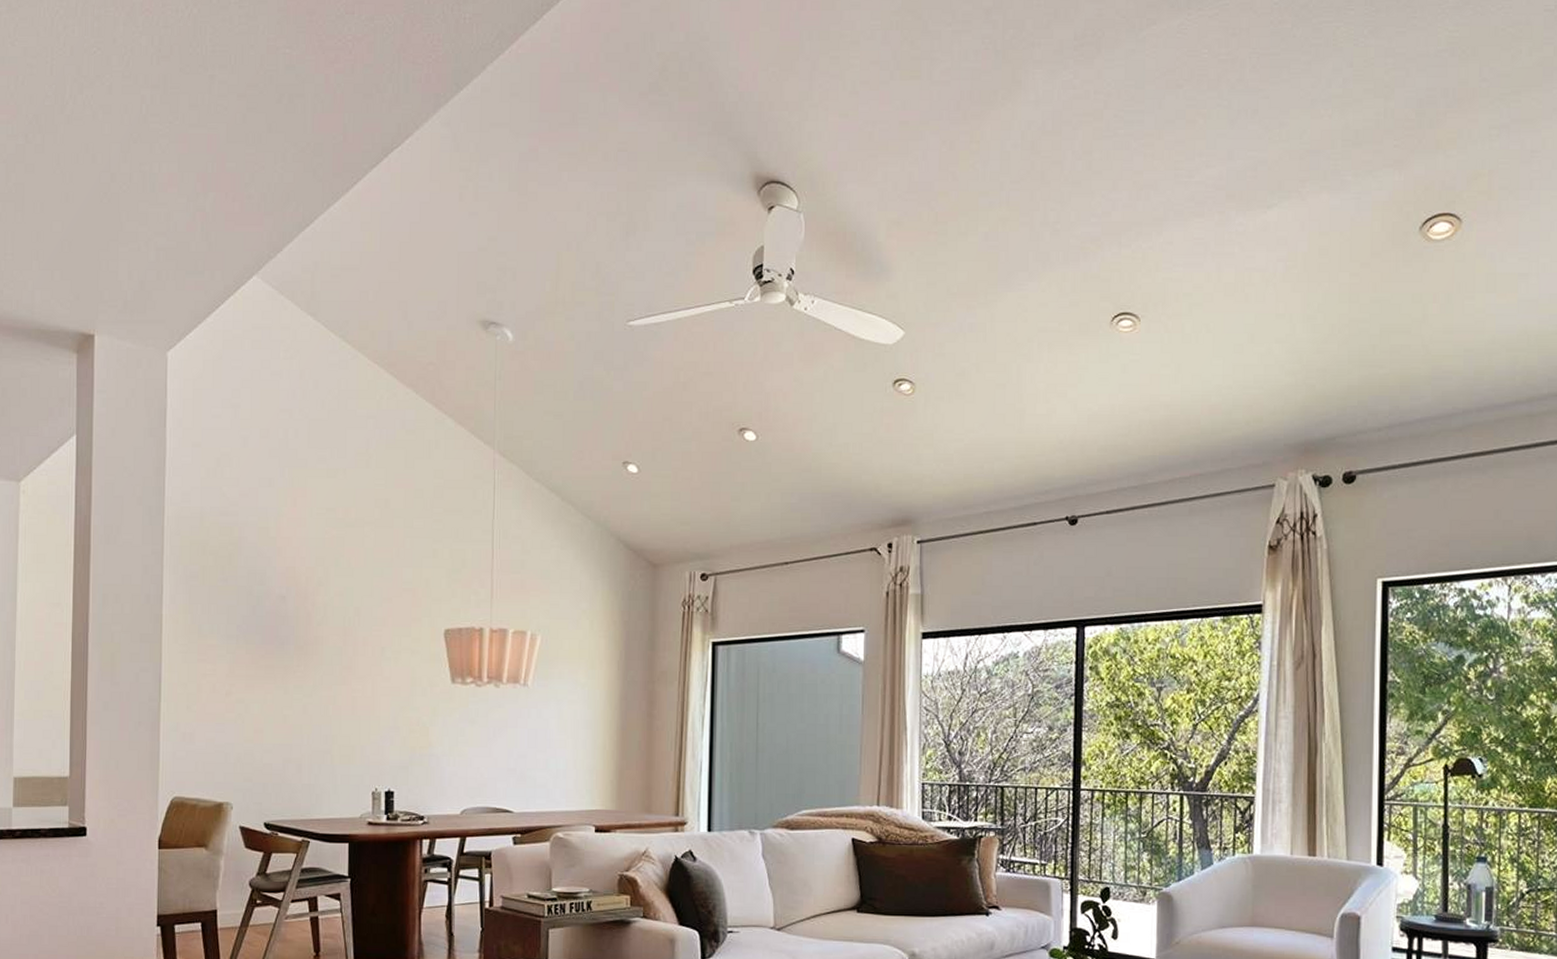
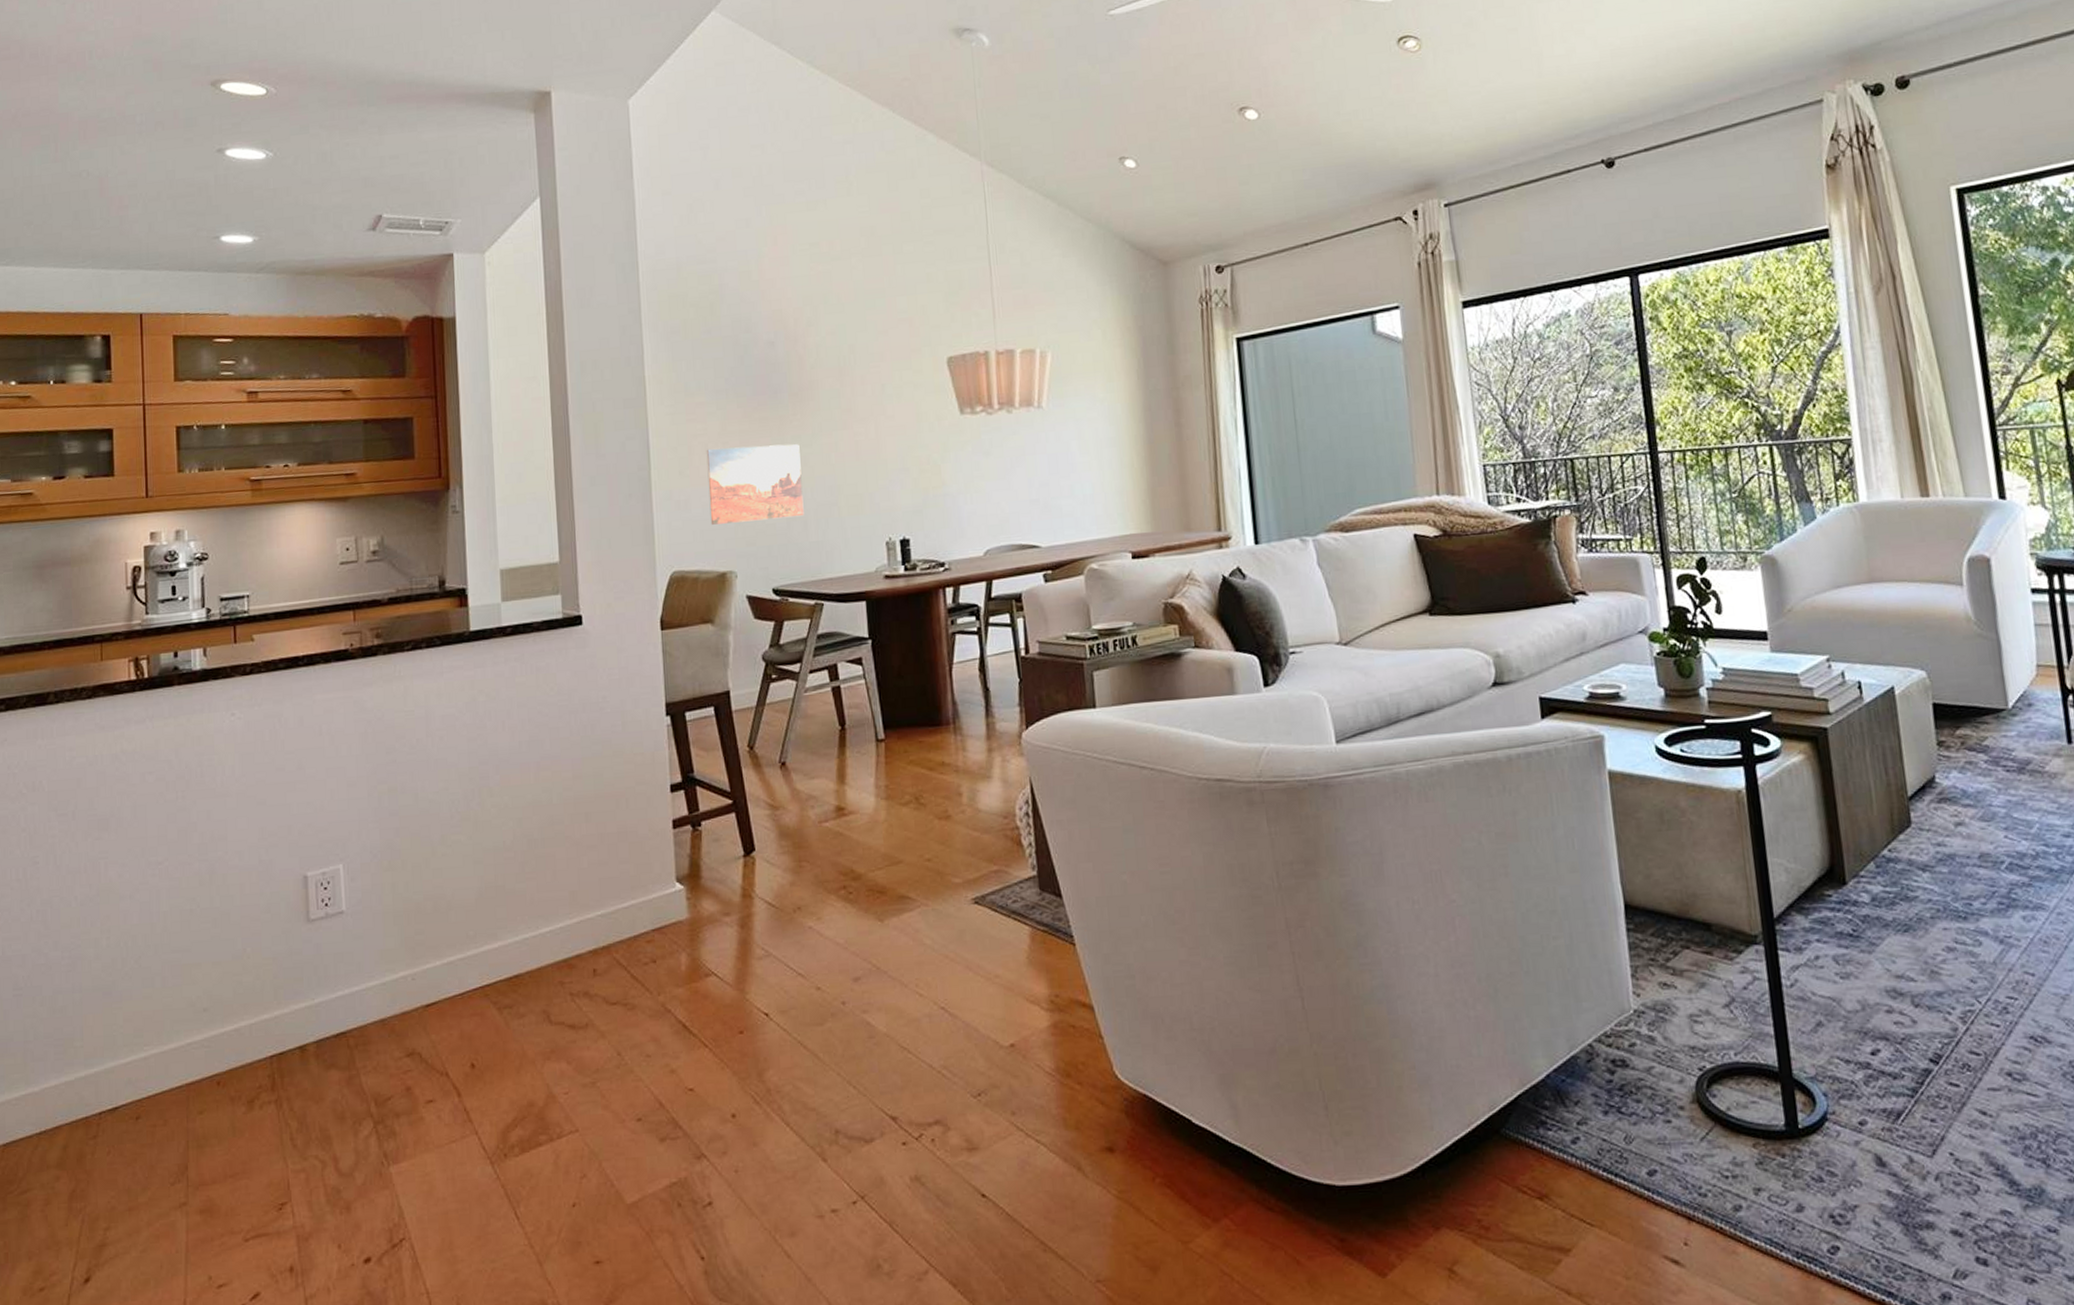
wall art: none [212,688,300,760] -> present [706,444,804,525]

